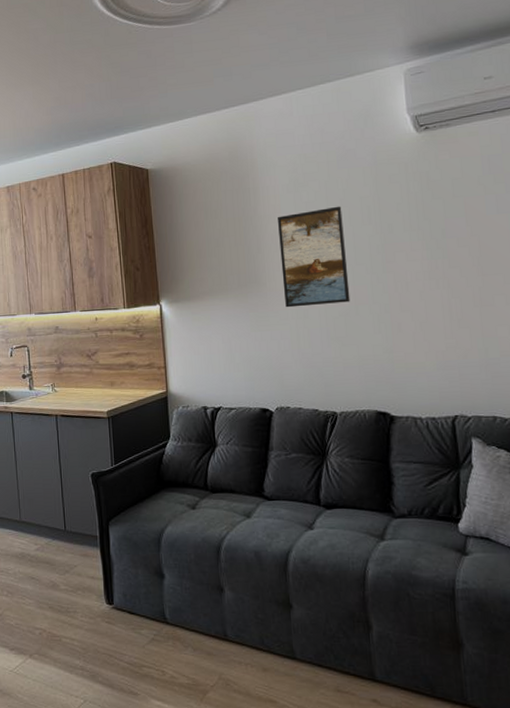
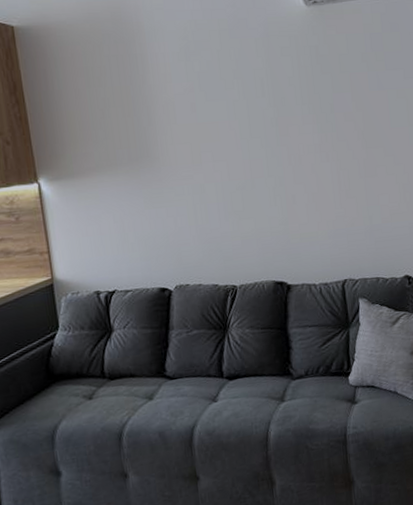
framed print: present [278,206,351,308] -> none [169,77,247,183]

